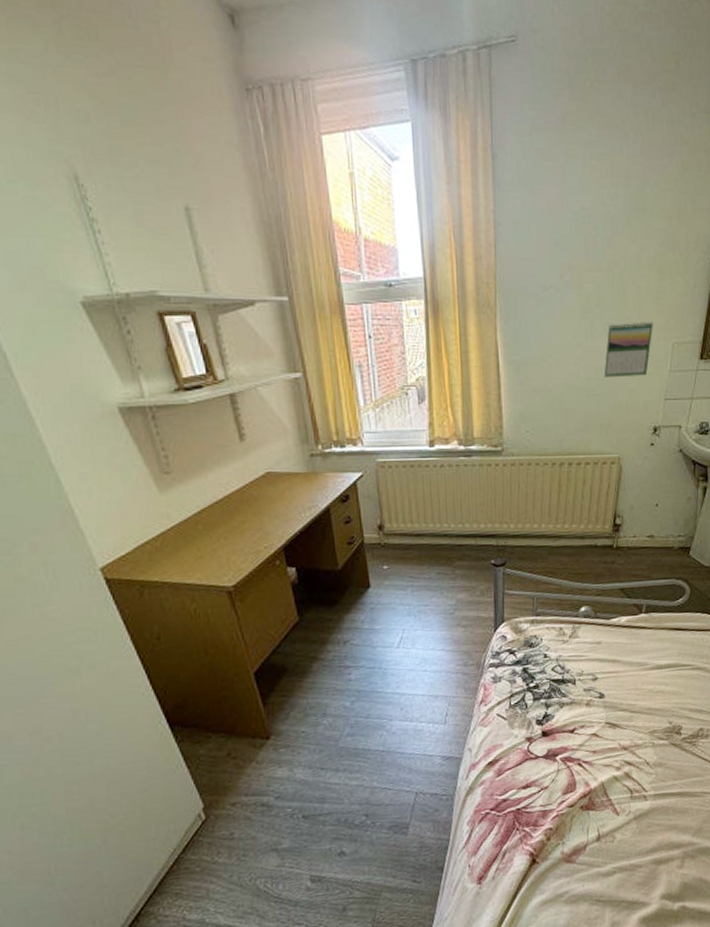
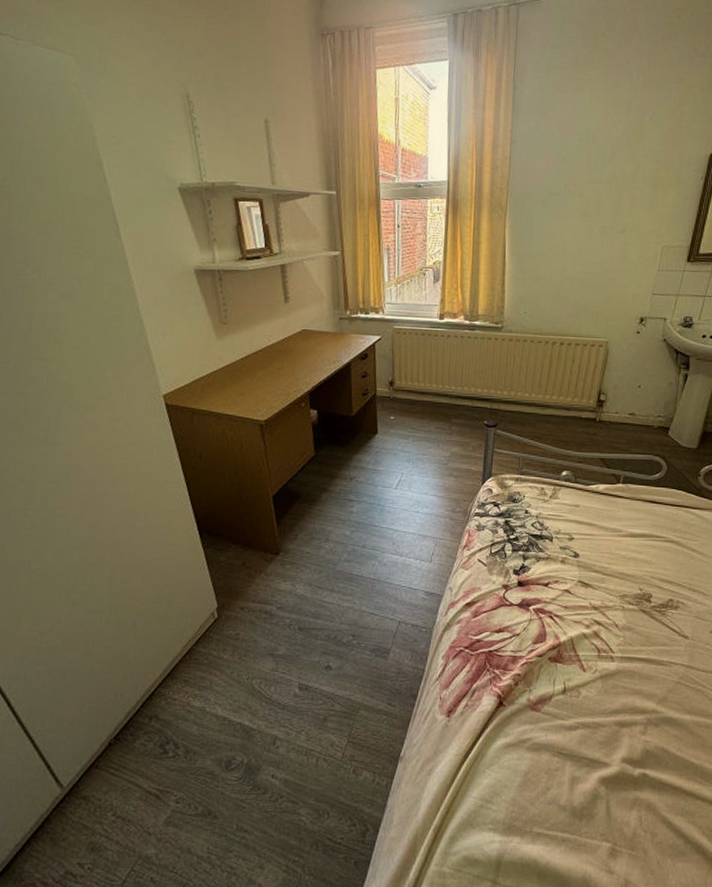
calendar: present [603,320,653,378] -> none [597,226,645,273]

